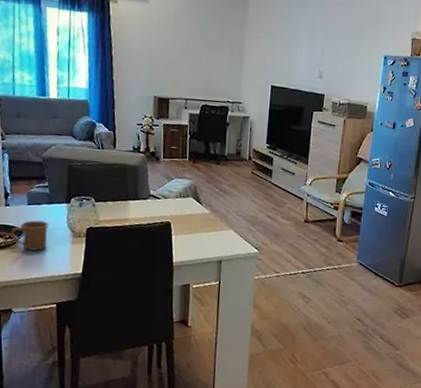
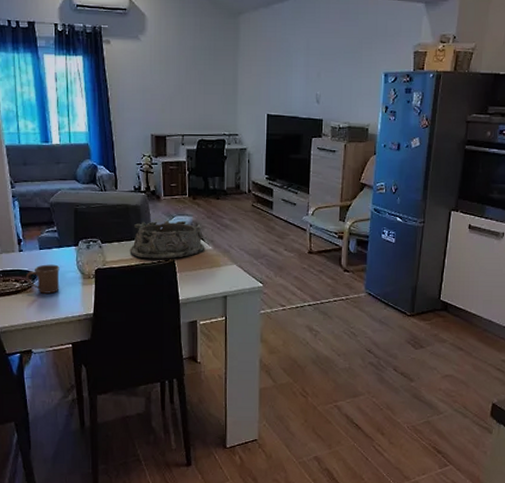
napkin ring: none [124,182,203,221] -> present [129,220,205,259]

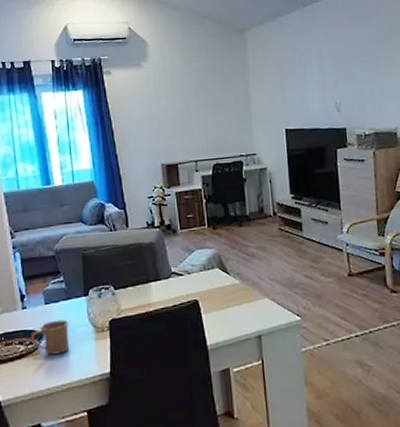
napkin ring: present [129,220,205,259] -> none [146,254,232,302]

